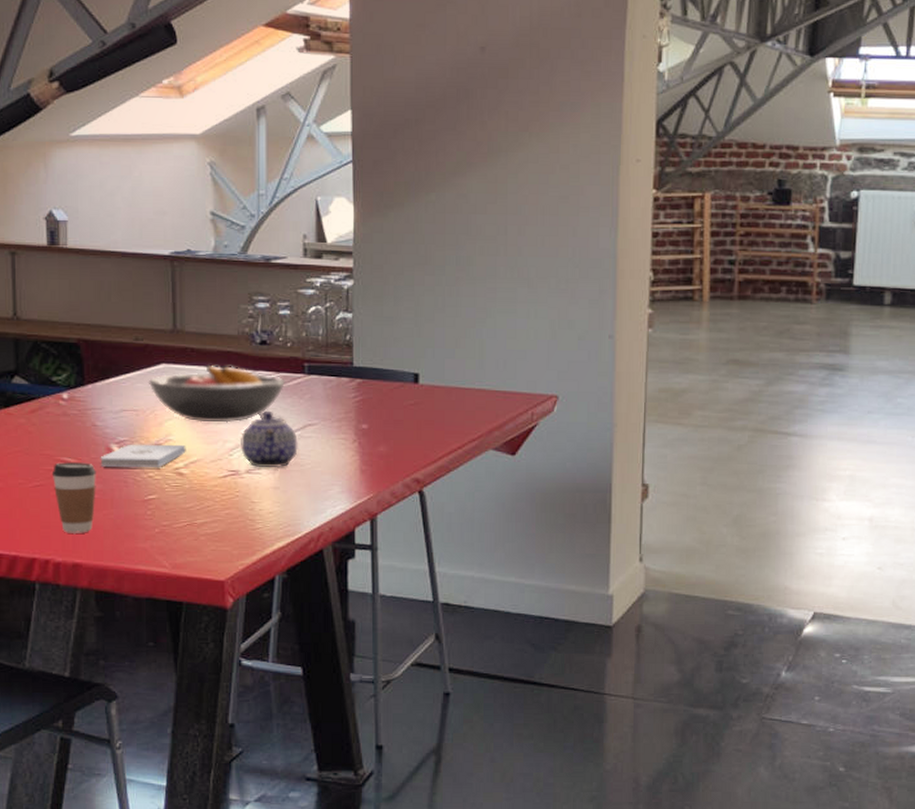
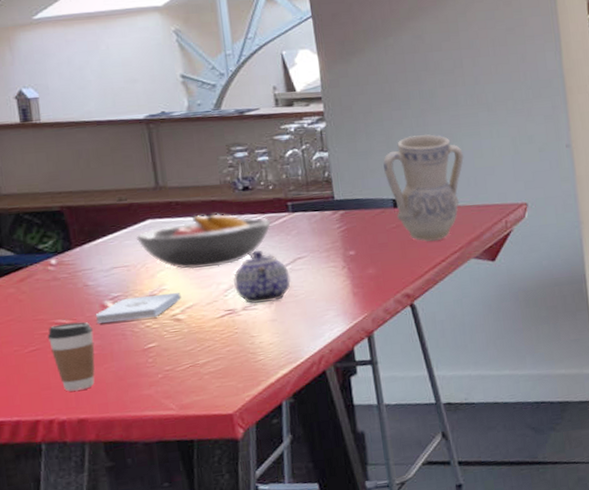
vase: none [409,305,495,424] -> present [383,134,464,241]

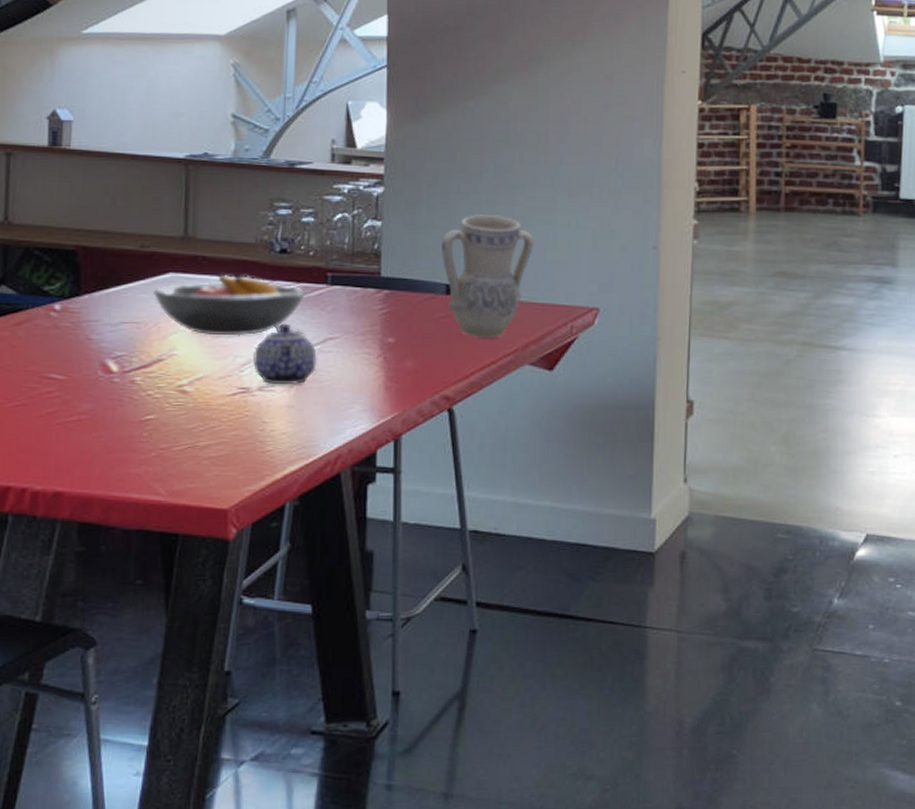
coffee cup: present [47,321,95,392] -> none [35,379,88,458]
notepad: present [95,292,181,323] -> none [92,359,192,384]

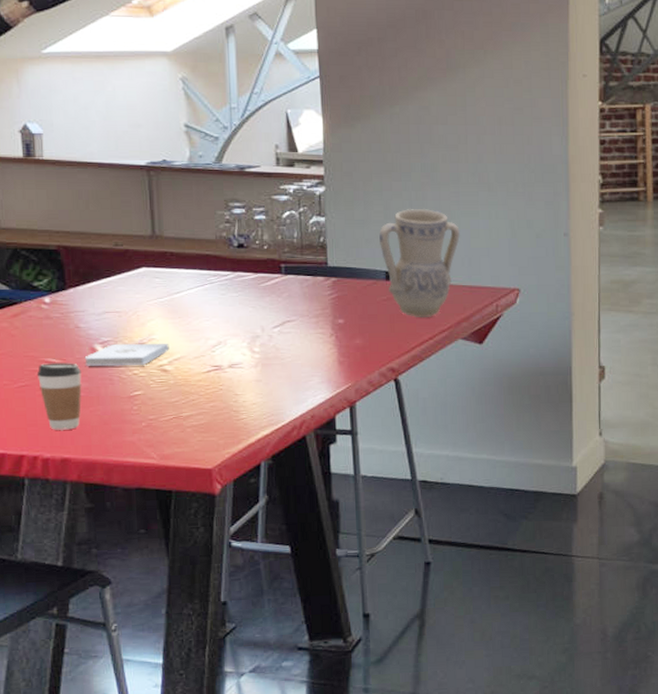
coffee cup: none [35,379,88,458] -> present [36,363,82,430]
notepad: none [92,359,192,384] -> present [84,343,170,366]
fruit bowl: present [152,274,307,336] -> none [129,267,264,322]
teapot: present [253,323,317,385] -> none [222,309,278,362]

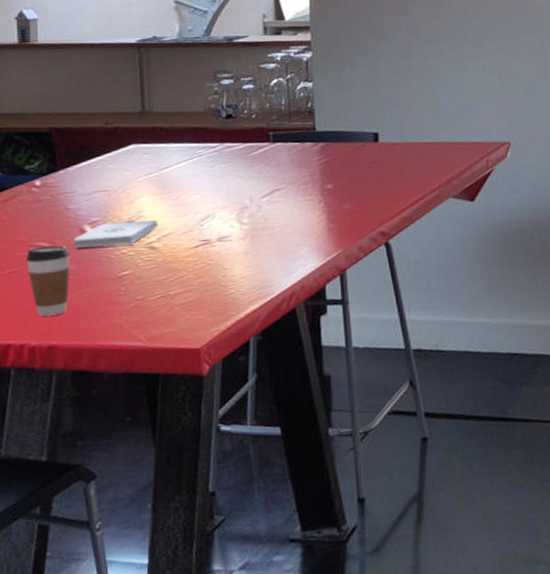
vase: present [379,208,460,317] -> none [367,67,448,178]

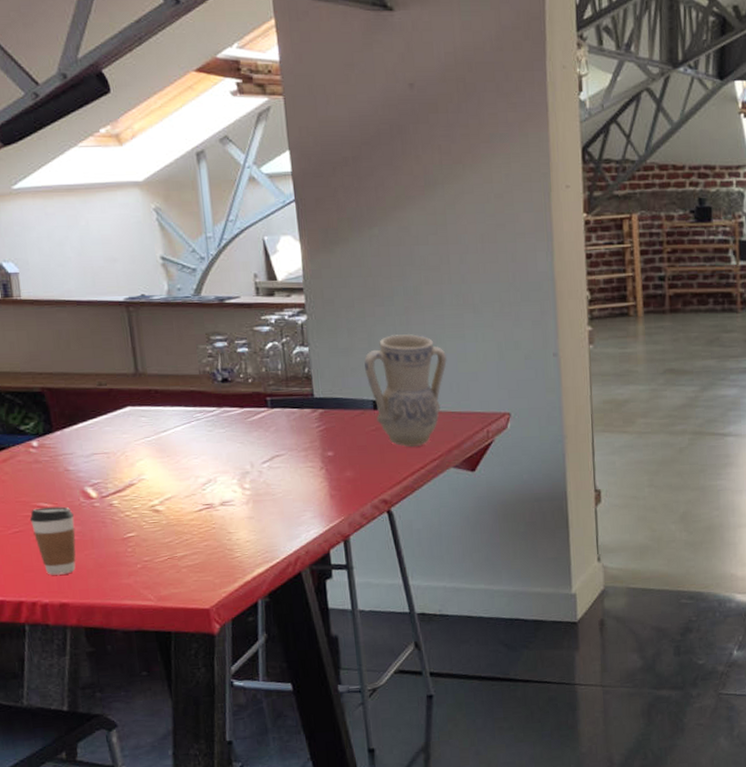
notepad: present [73,219,158,248] -> none [76,483,160,509]
vase: none [367,67,448,178] -> present [364,333,447,447]

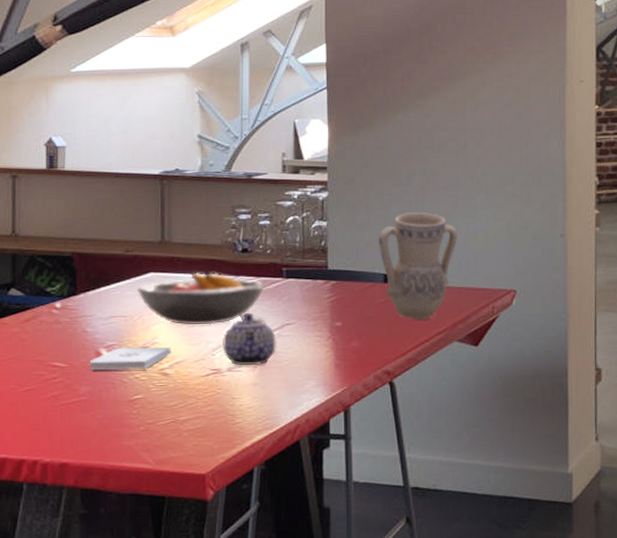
coffee cup: present [29,506,76,575] -> none [42,367,85,434]
notepad: none [76,483,160,509] -> present [89,346,171,370]
fruit bowl: none [115,404,251,461] -> present [136,272,266,326]
teapot: none [212,445,268,499] -> present [223,312,276,366]

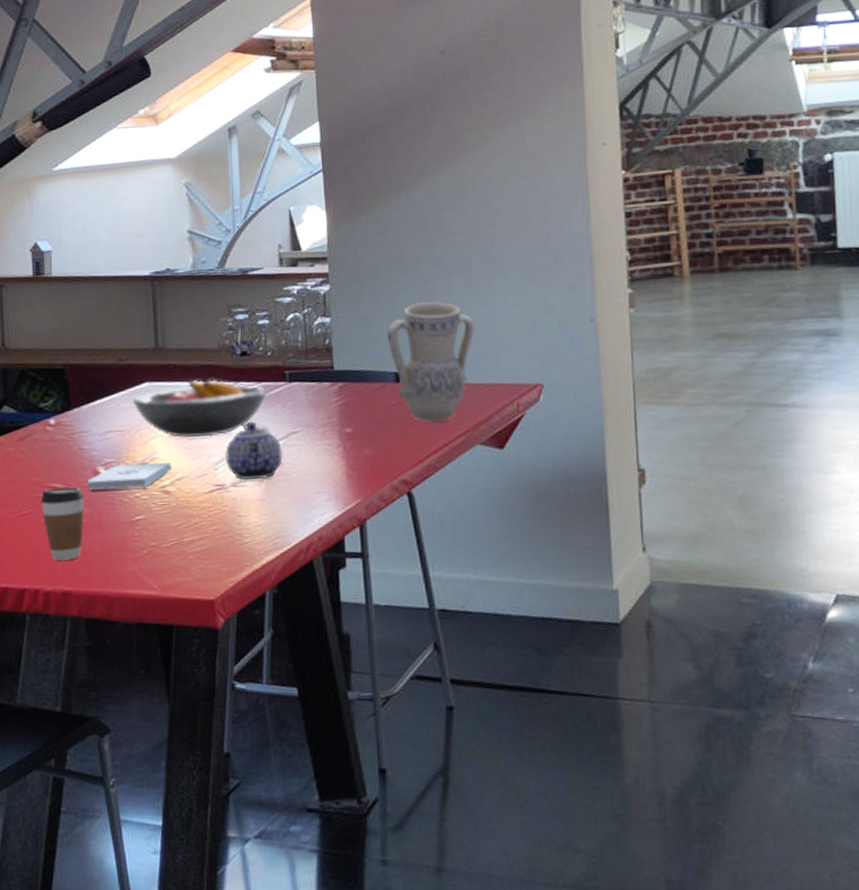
coffee cup: none [42,367,85,434] -> present [40,487,84,561]

